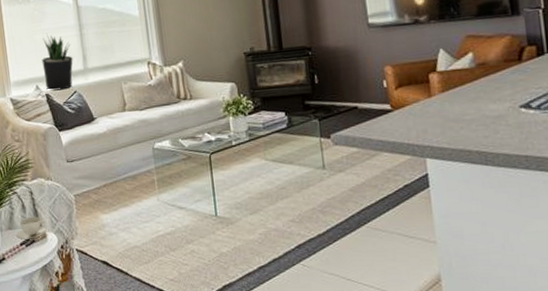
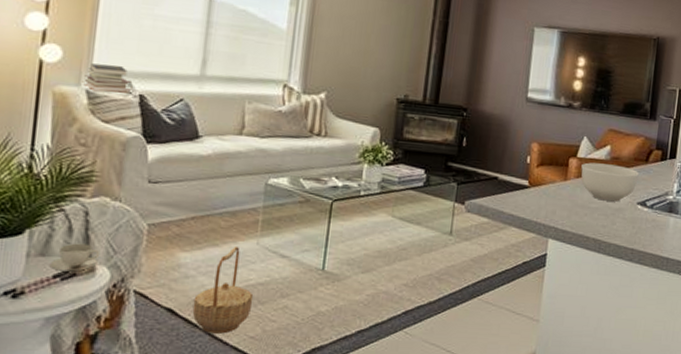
books: none [7,75,40,99] -> present [83,63,132,93]
planter: present [42,33,73,91] -> none [142,21,189,95]
basket: none [120,204,166,279] -> present [192,246,254,334]
bowl: none [444,71,514,111] -> present [581,162,639,202]

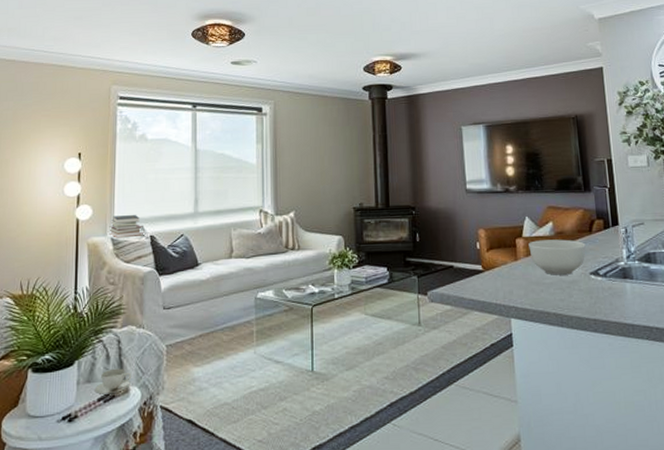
basket: present [192,246,254,334] -> none [208,356,257,440]

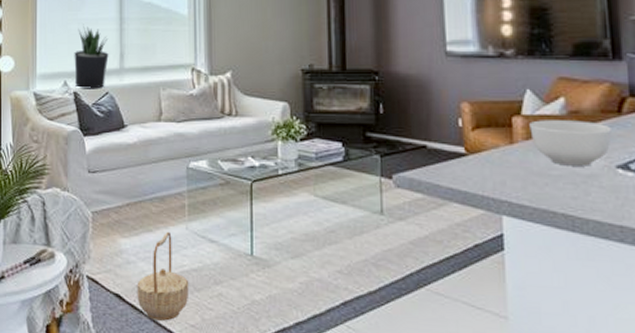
teacup: present [94,368,132,395] -> none [20,231,57,258]
books: present [109,215,145,238] -> none [31,69,68,93]
planter: none [151,173,184,233] -> present [74,24,109,89]
basket: none [208,356,257,440] -> present [137,231,189,321]

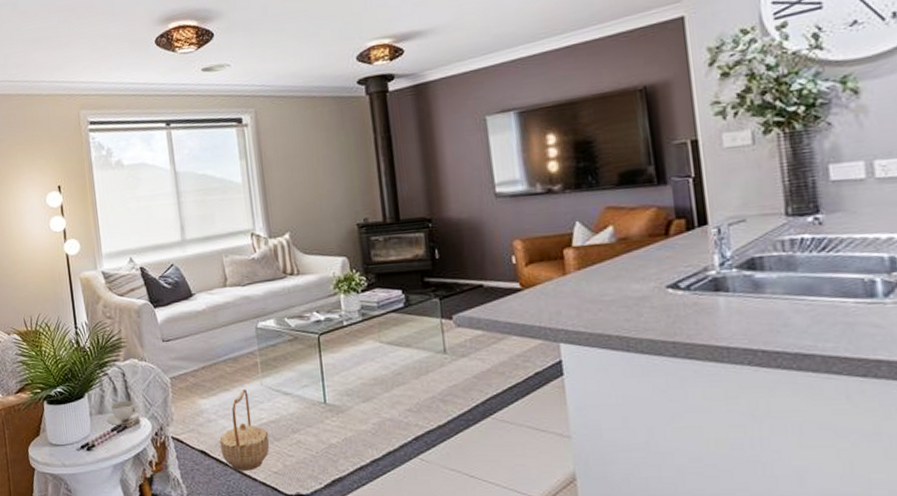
teacup: none [20,231,57,258] -> present [107,400,141,425]
planter: present [74,24,109,89] -> none [136,201,170,264]
bowl: present [529,120,612,166] -> none [580,246,660,291]

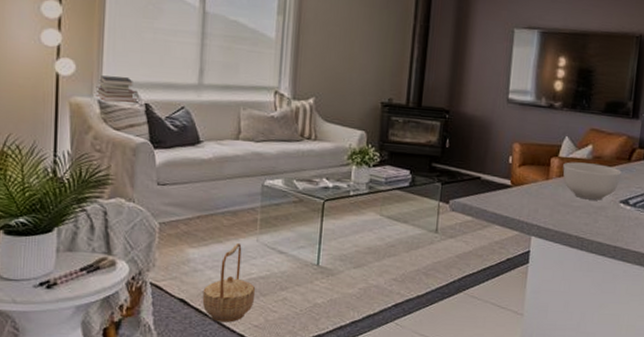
books: none [98,246,134,272] -> present [95,75,138,103]
teacup: present [107,400,141,425] -> none [76,240,119,266]
bowl: none [580,246,660,291] -> present [563,162,622,201]

